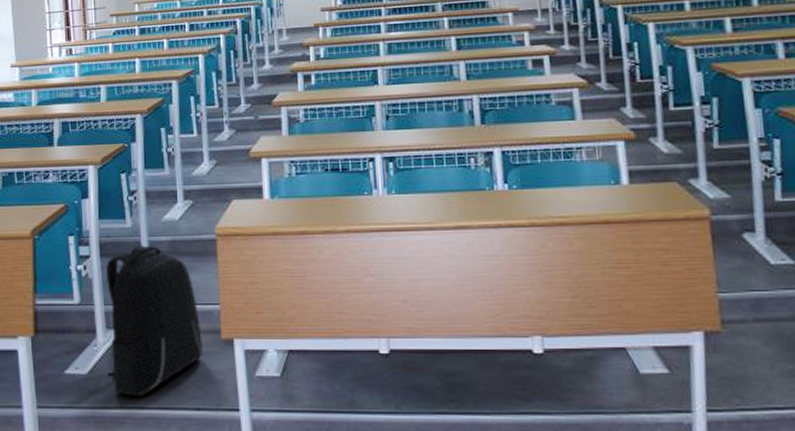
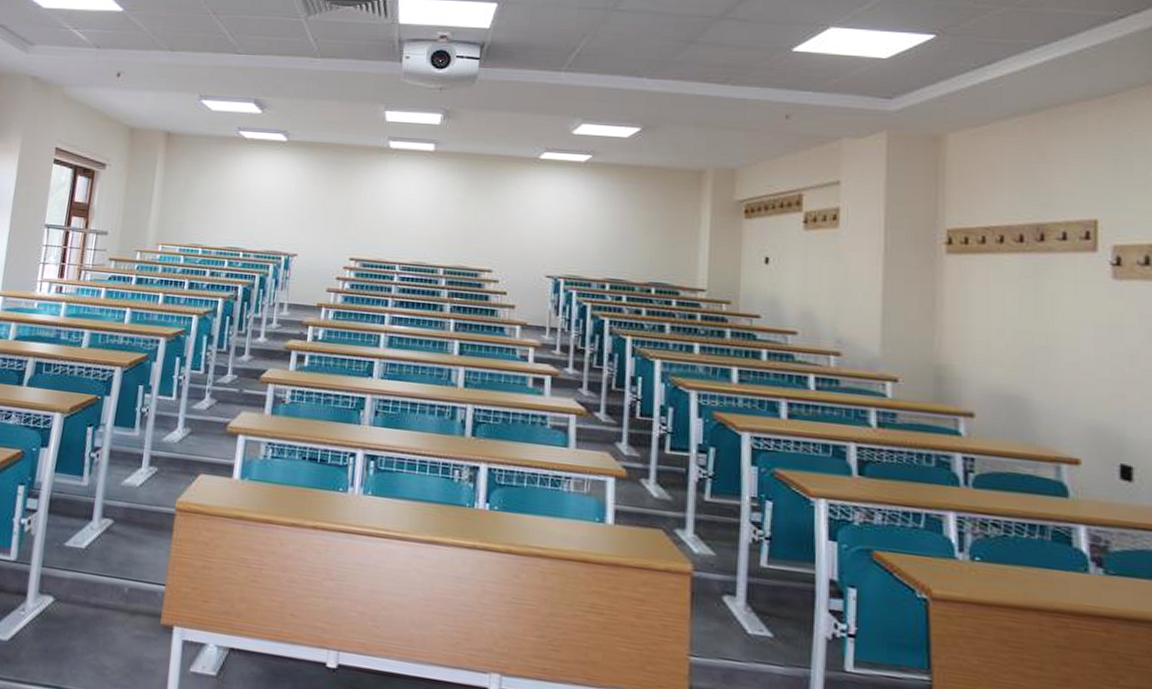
backpack: present [106,245,203,396] -> none [30,507,142,675]

